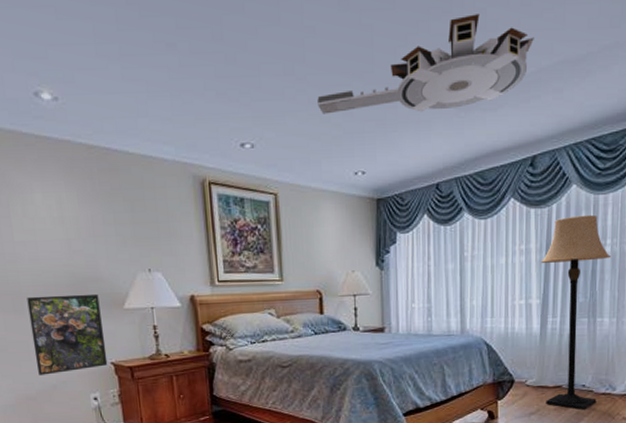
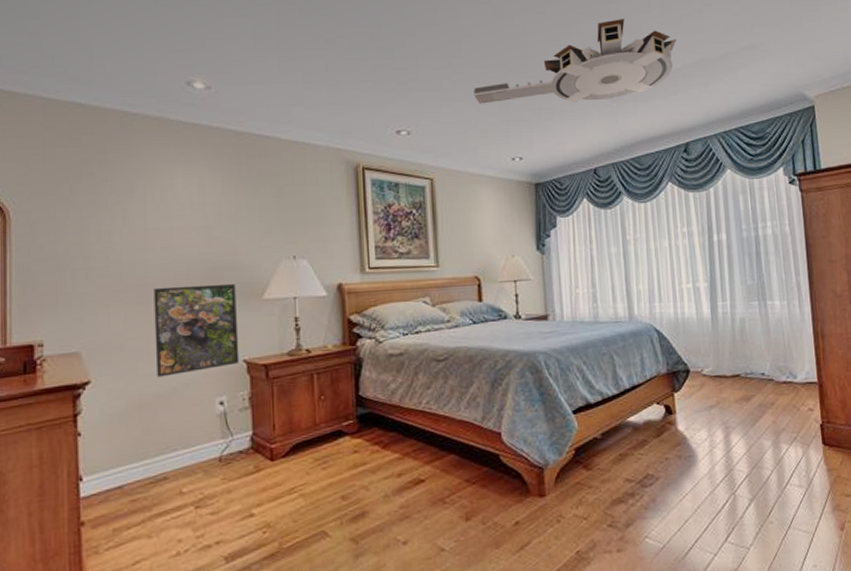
lamp: present [540,214,612,411] -> none [704,198,779,402]

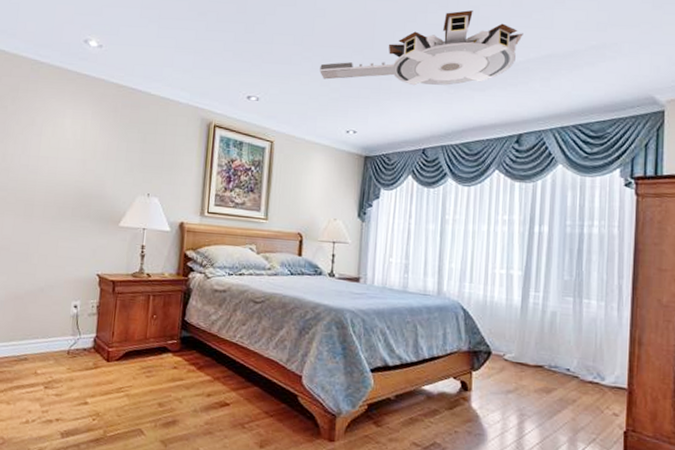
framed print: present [154,283,240,377] -> none [31,204,99,278]

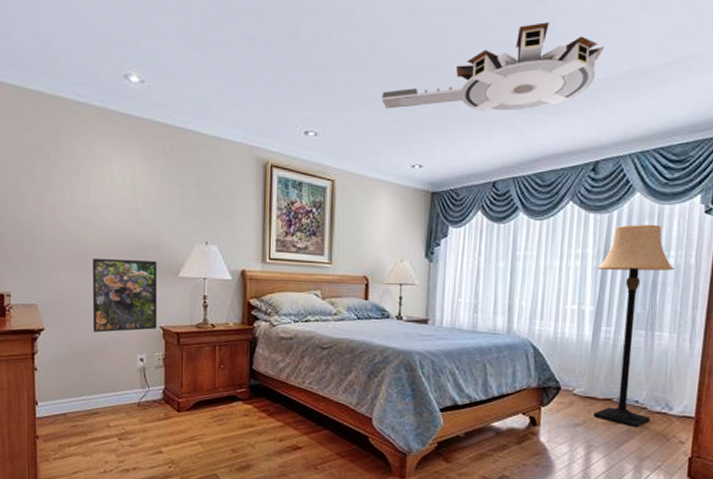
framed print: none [31,204,99,278] -> present [92,258,158,333]
lamp: none [523,194,599,398] -> present [594,224,675,428]

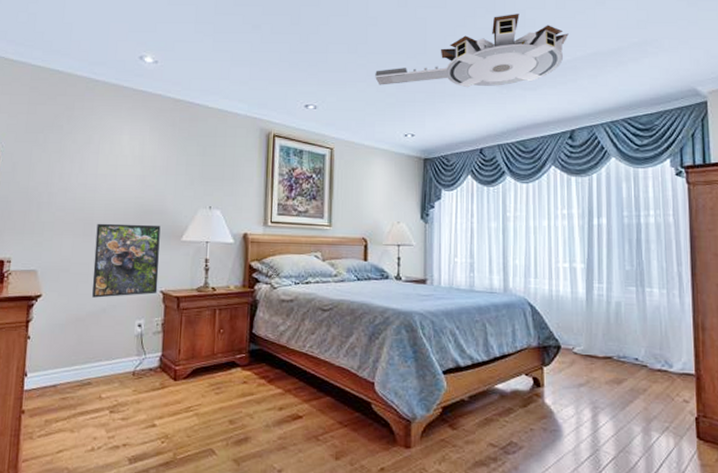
lamp: present [594,224,675,428] -> none [583,186,656,387]

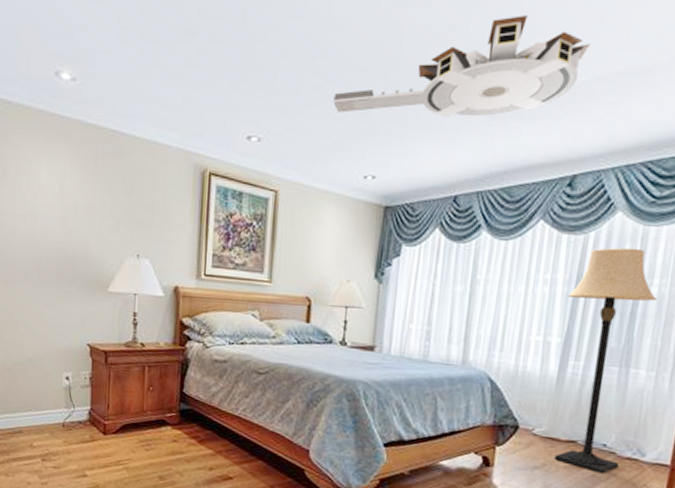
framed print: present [92,223,161,298] -> none [17,268,85,348]
lamp: none [583,186,656,387] -> present [554,247,658,474]

